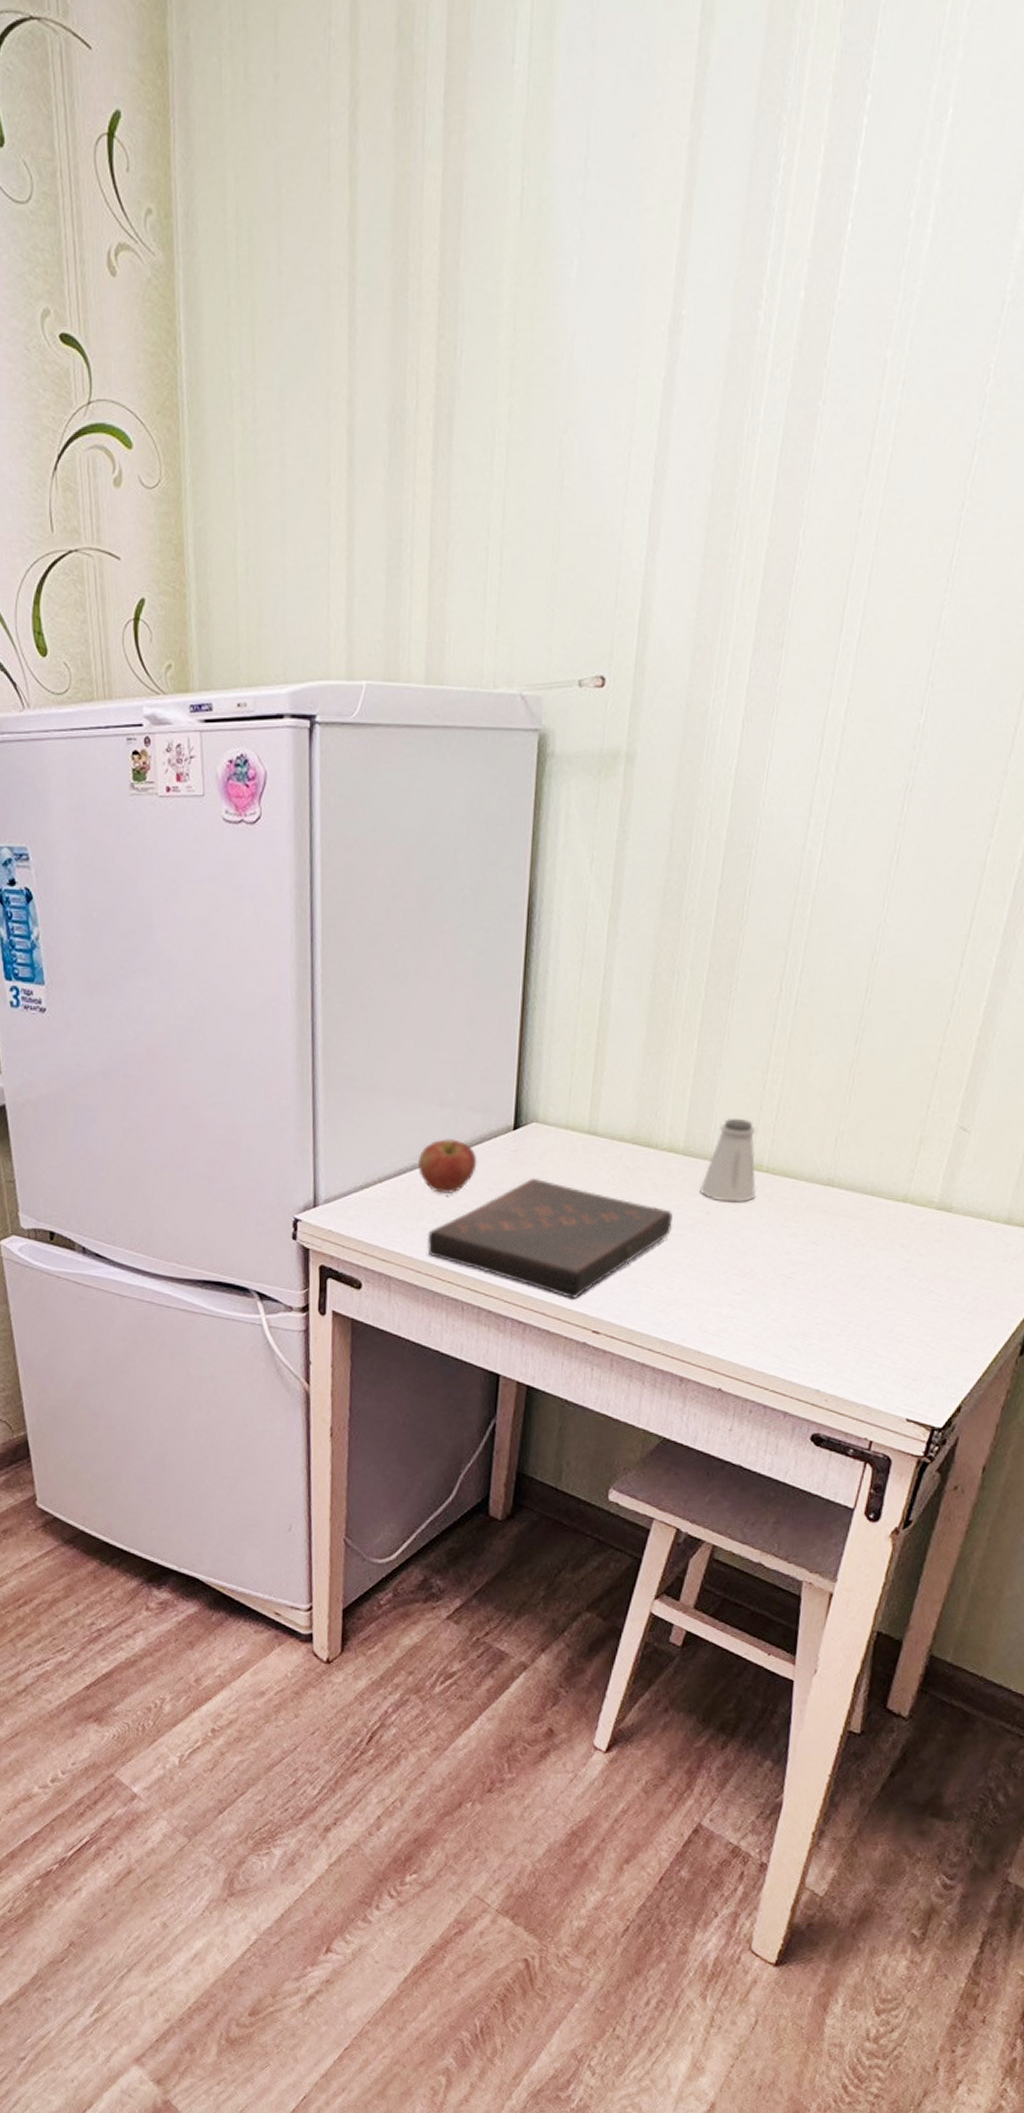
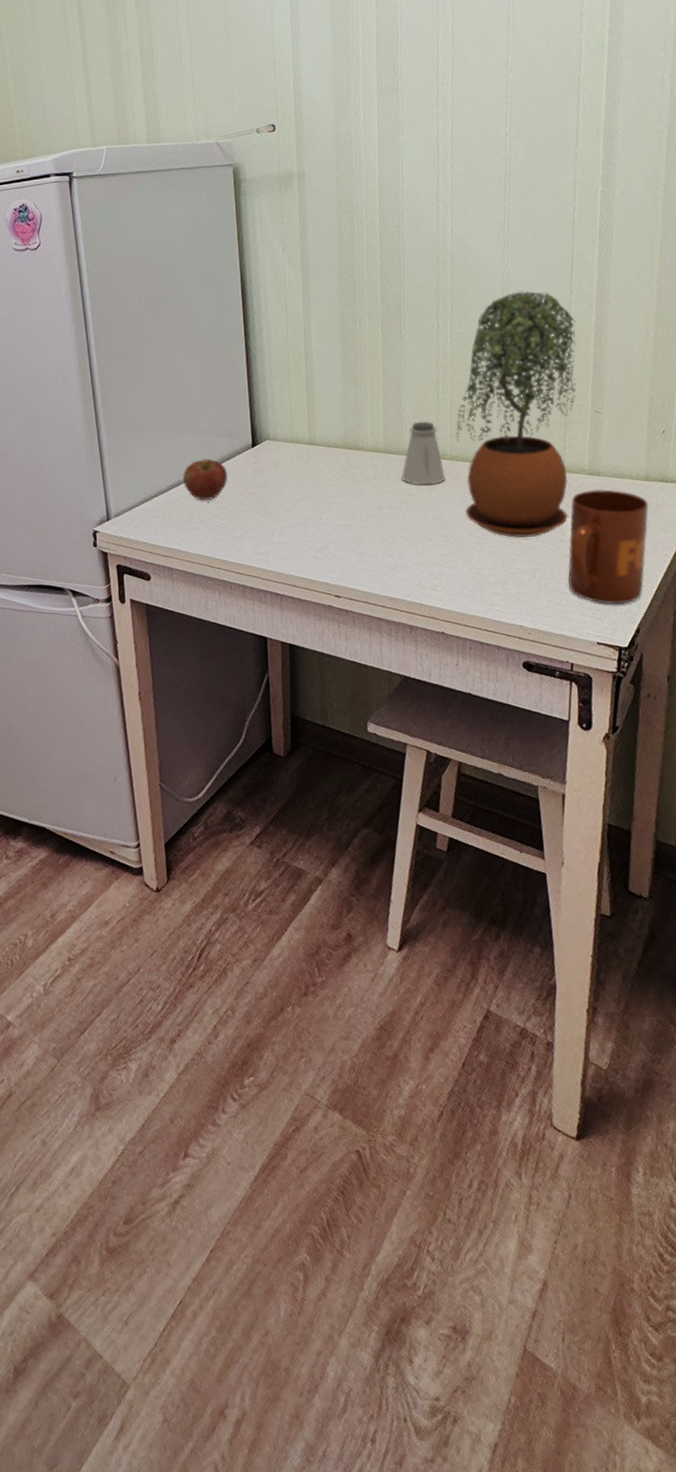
book: present [426,1177,673,1298] -> none [196,481,385,571]
potted plant: none [773,956,960,1281] -> present [455,291,576,538]
mug: none [885,1228,1004,1375] -> present [567,489,649,605]

